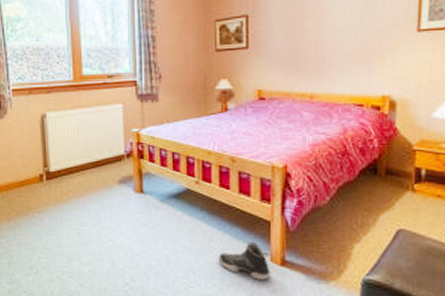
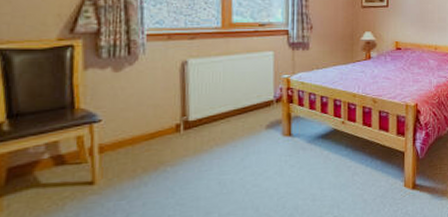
sneaker: present [218,241,271,280] -> none [360,171,404,204]

